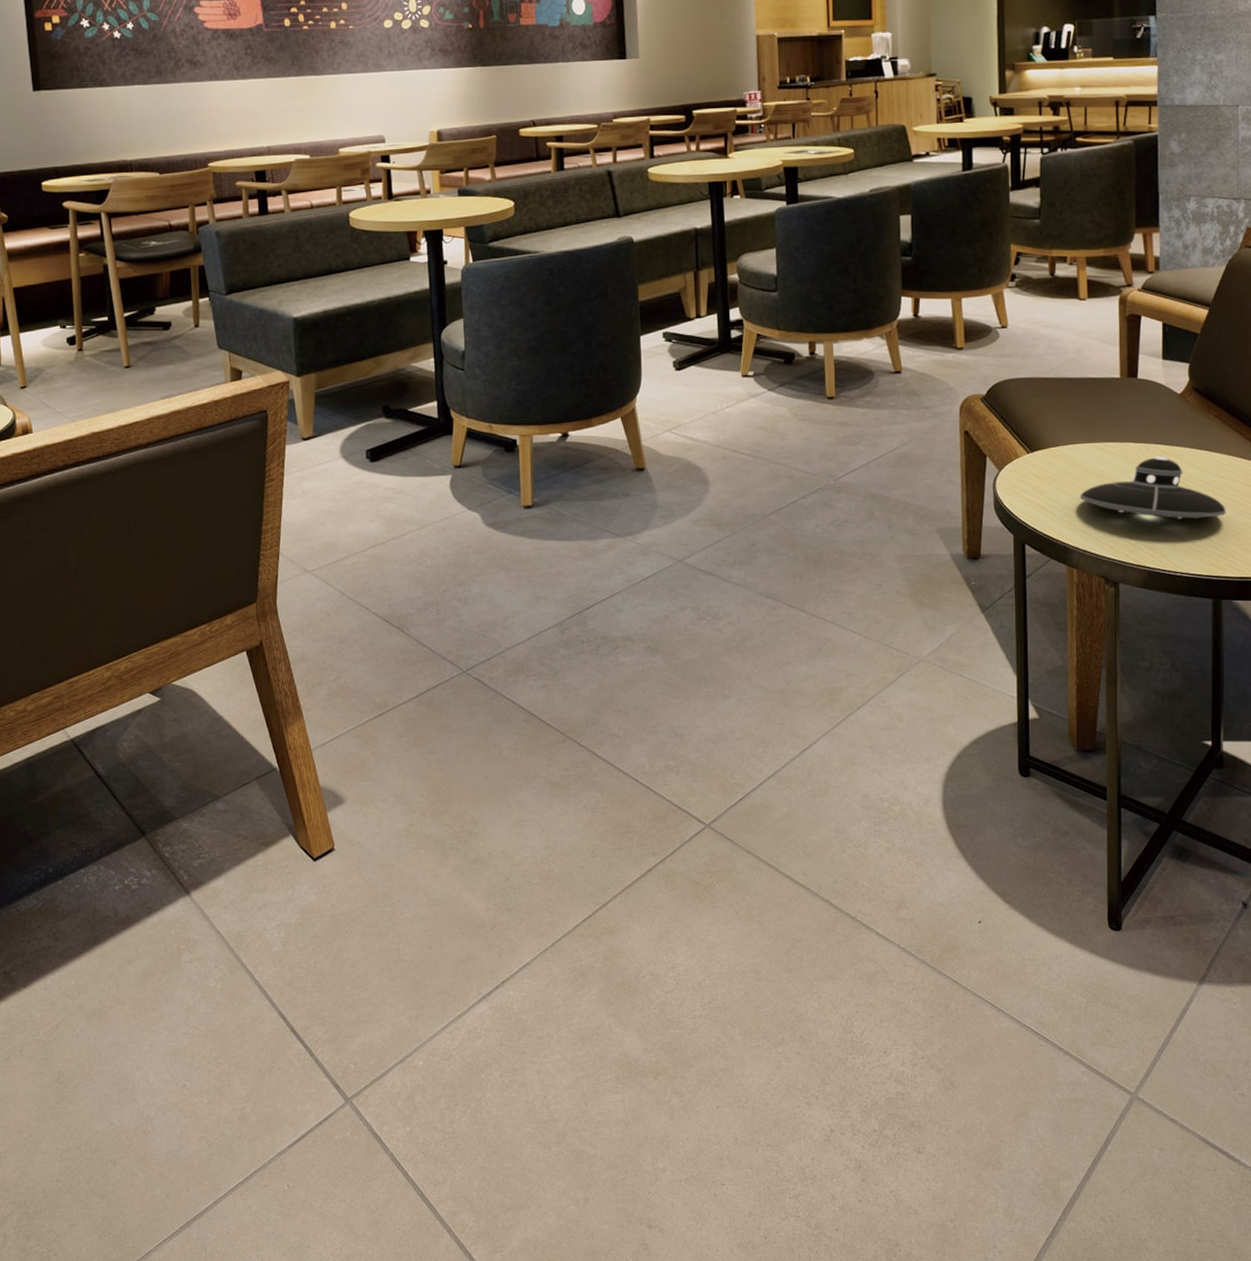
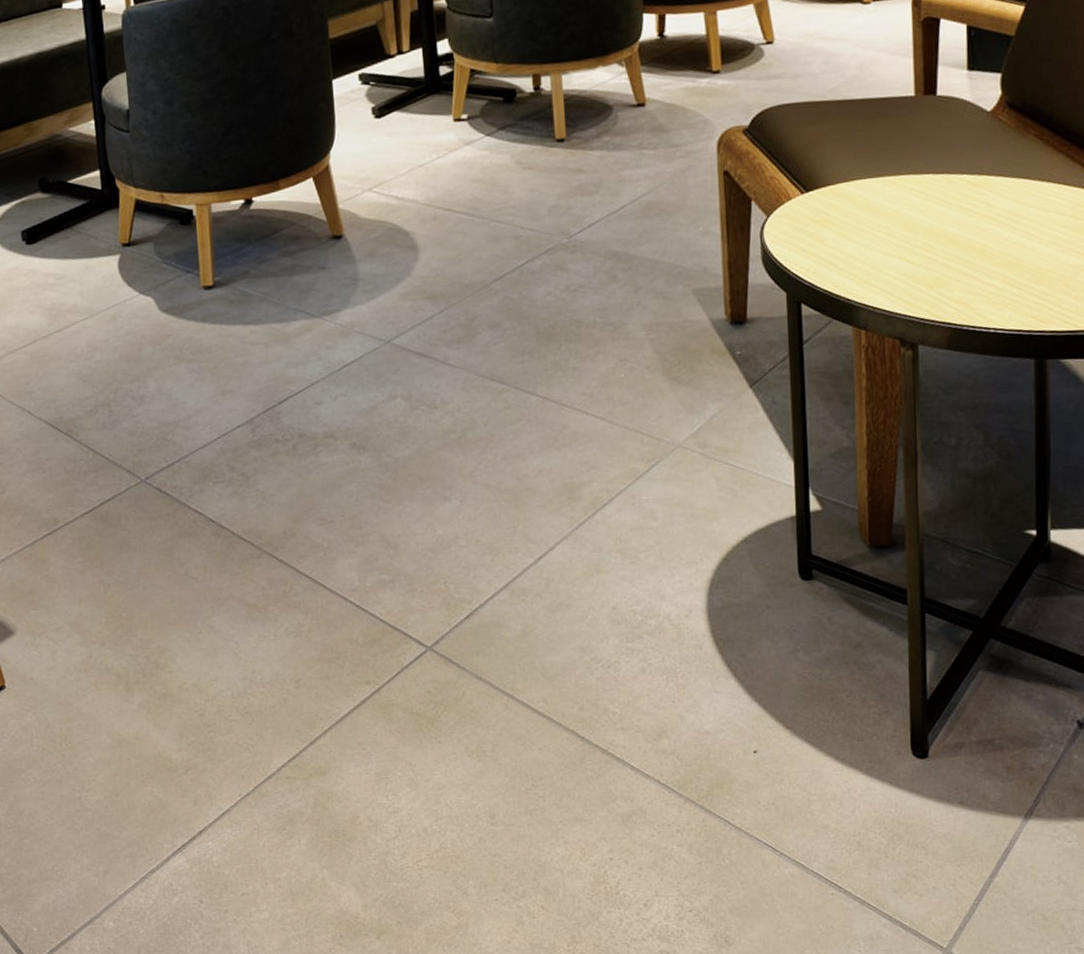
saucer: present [1079,455,1227,519] -> none [867,187,1051,264]

